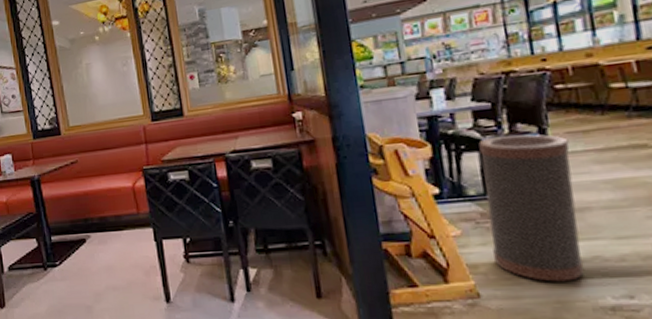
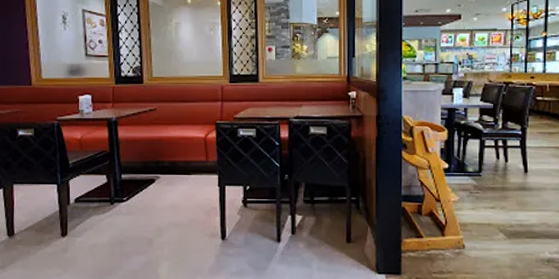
trash can: present [478,134,585,282] -> none [478,129,539,240]

